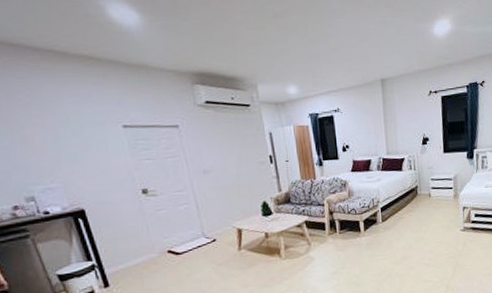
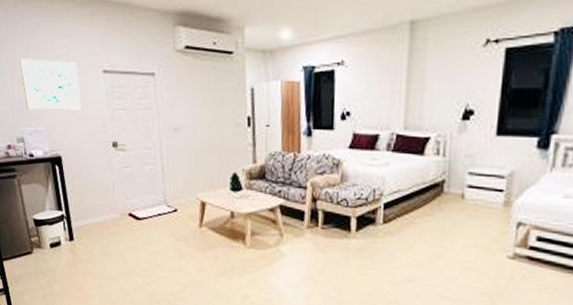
wall art: none [18,118,102,169] -> present [19,58,82,111]

